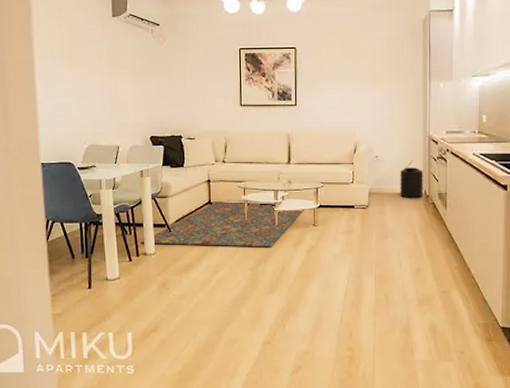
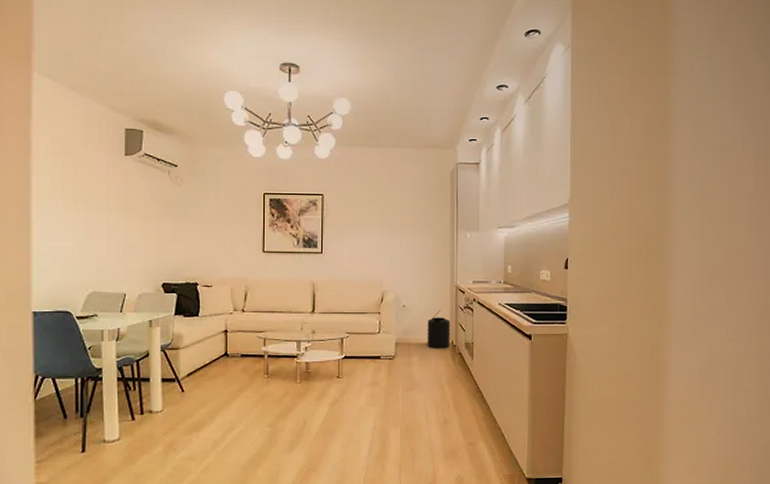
rug: present [141,200,304,248] -> none [146,352,328,402]

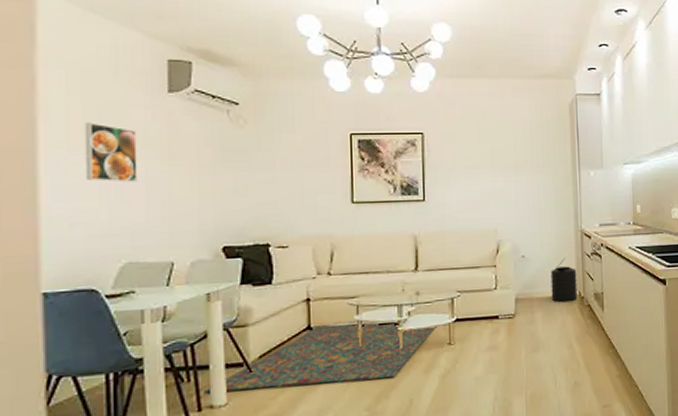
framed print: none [64,178,101,228] -> present [84,122,138,183]
rug: none [146,352,328,402] -> present [205,320,437,393]

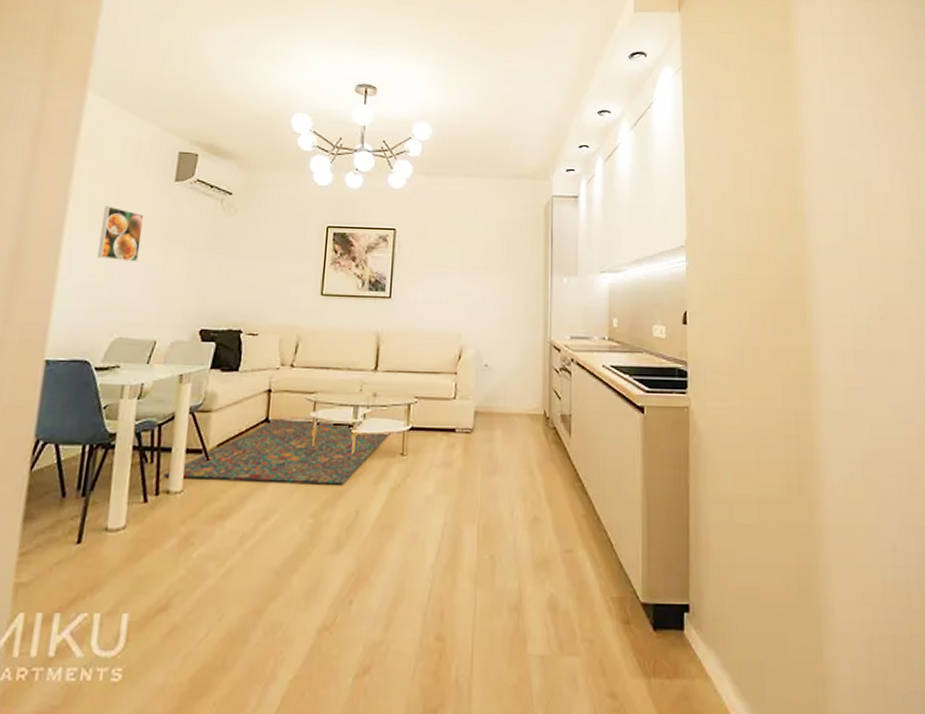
trash can: present [550,258,578,303] -> none [513,371,543,422]

